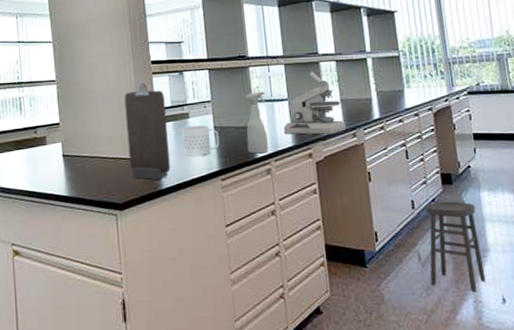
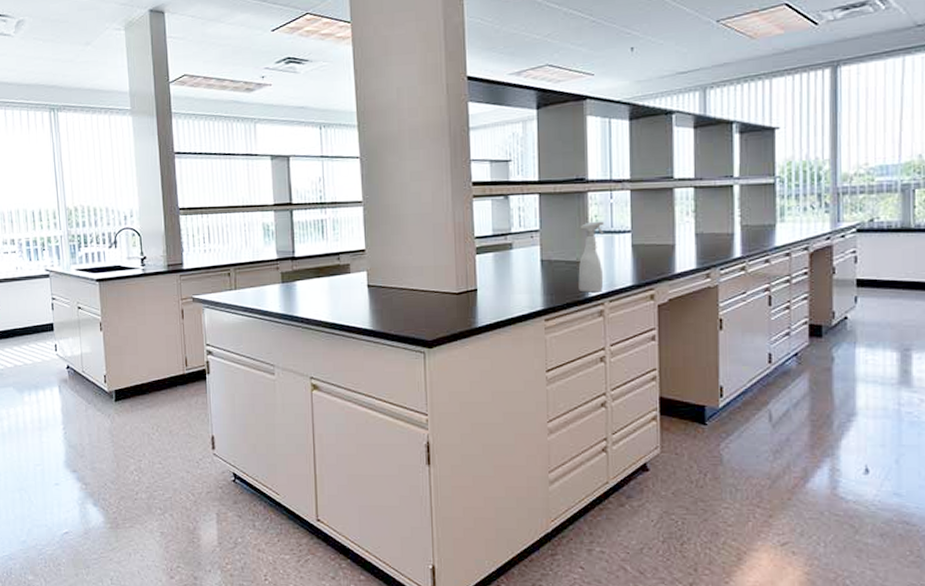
clipboard: present [124,83,171,180] -> none [439,207,488,317]
mug: present [181,125,220,156] -> none [503,258,546,292]
microscope: present [284,70,346,135] -> none [623,197,698,275]
stool: present [424,201,486,293] -> none [780,357,848,460]

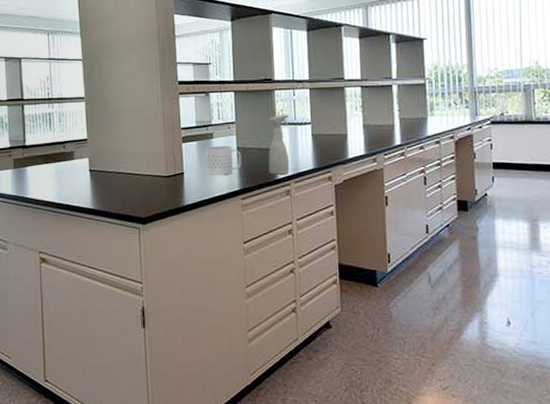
mug: none [503,258,546,292] -> present [205,146,242,175]

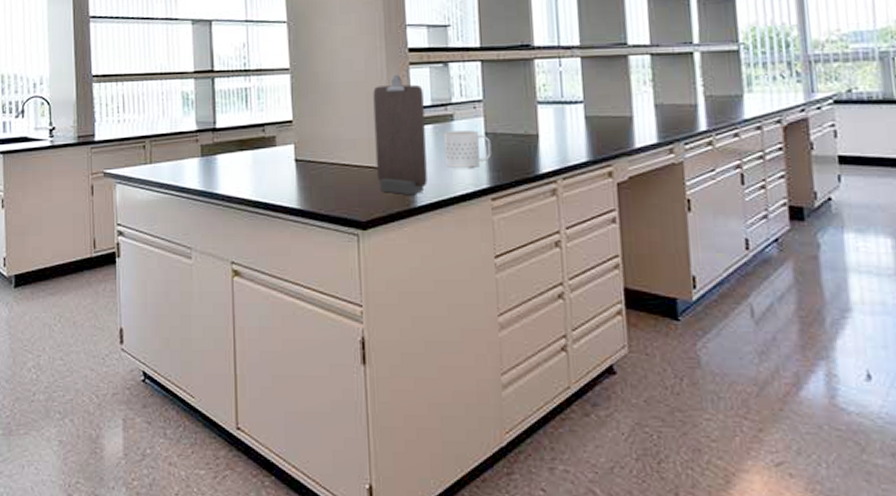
clipboard: none [151,102,193,197] -> present [373,75,427,196]
spray bottle: present [268,114,290,175] -> none [527,90,556,169]

